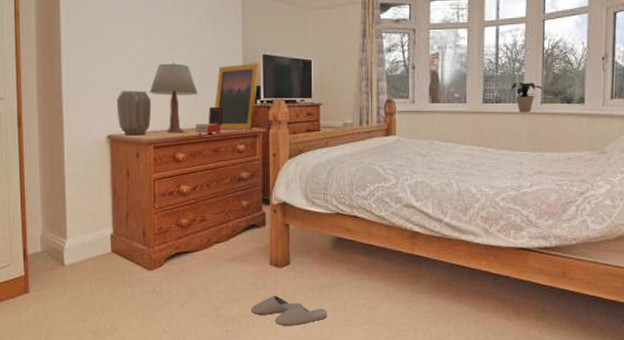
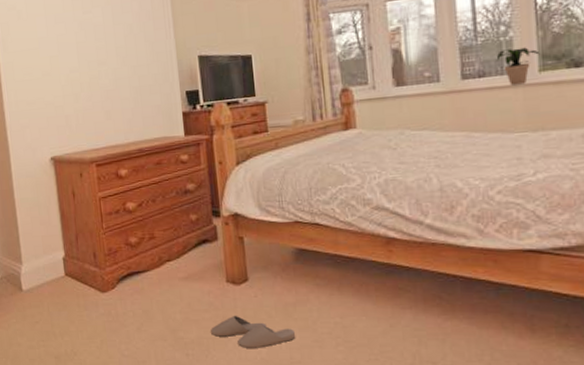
vase: present [116,90,152,136] -> none [56,108,91,156]
table lamp: present [149,62,198,133] -> none [86,75,135,150]
jewelry box: present [196,107,224,135] -> none [135,117,164,148]
picture frame: present [215,63,260,130] -> none [153,65,196,141]

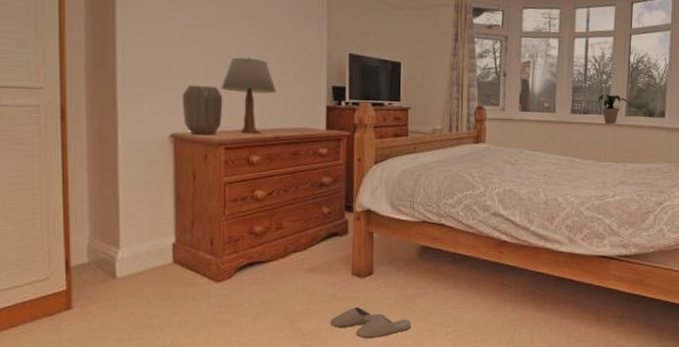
vase: none [56,108,91,156] -> present [182,85,223,135]
table lamp: none [86,75,135,150] -> present [220,56,276,134]

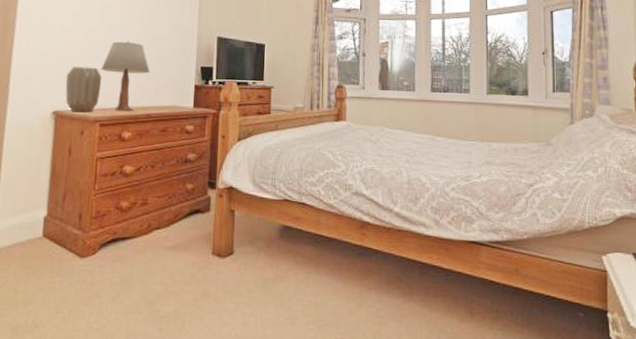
slippers: present [331,306,412,338] -> none [189,288,272,324]
potted plant: present [597,94,628,124] -> none [457,73,488,102]

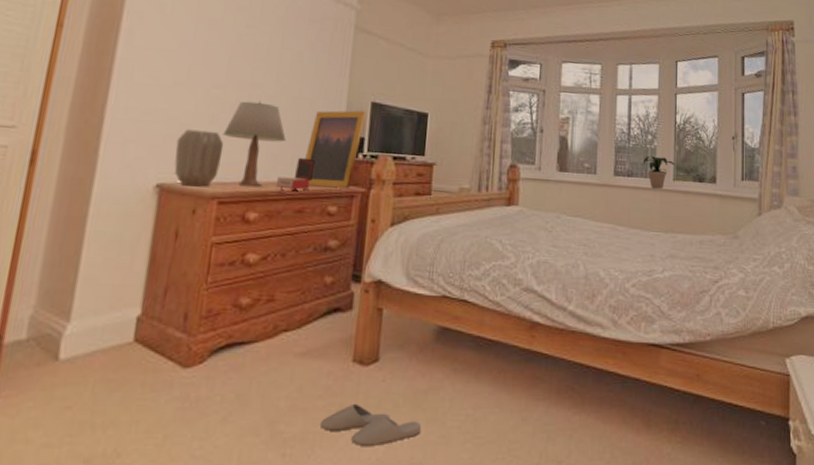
jewelry box: none [144,86,175,114] -> present [276,157,316,191]
picture frame: none [166,45,214,111] -> present [305,110,367,189]
slippers: none [189,288,272,324] -> present [321,403,422,446]
potted plant: none [457,73,488,102] -> present [642,156,675,189]

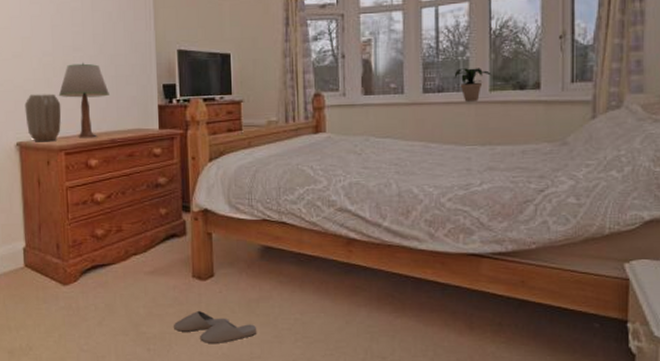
jewelry box: present [276,157,316,191] -> none [108,108,138,139]
picture frame: present [305,110,367,189] -> none [128,59,175,133]

